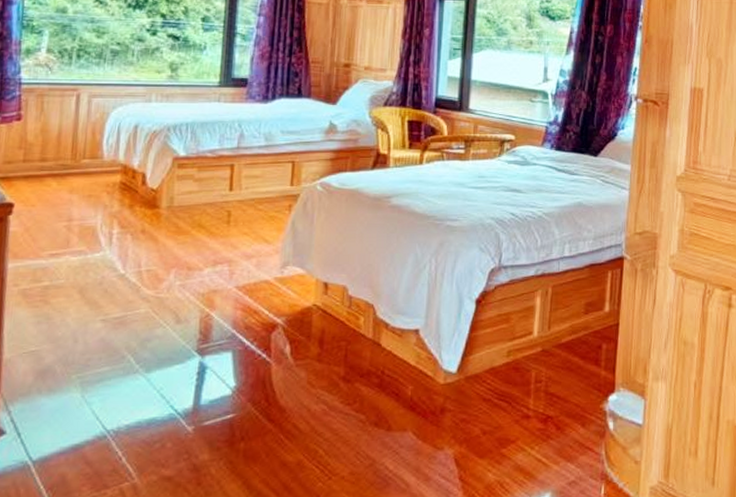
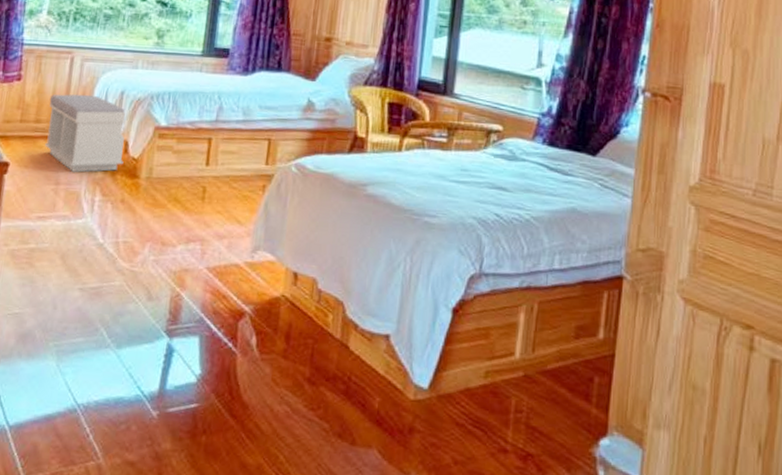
bench: none [53,130,142,207] -> present [45,94,127,173]

